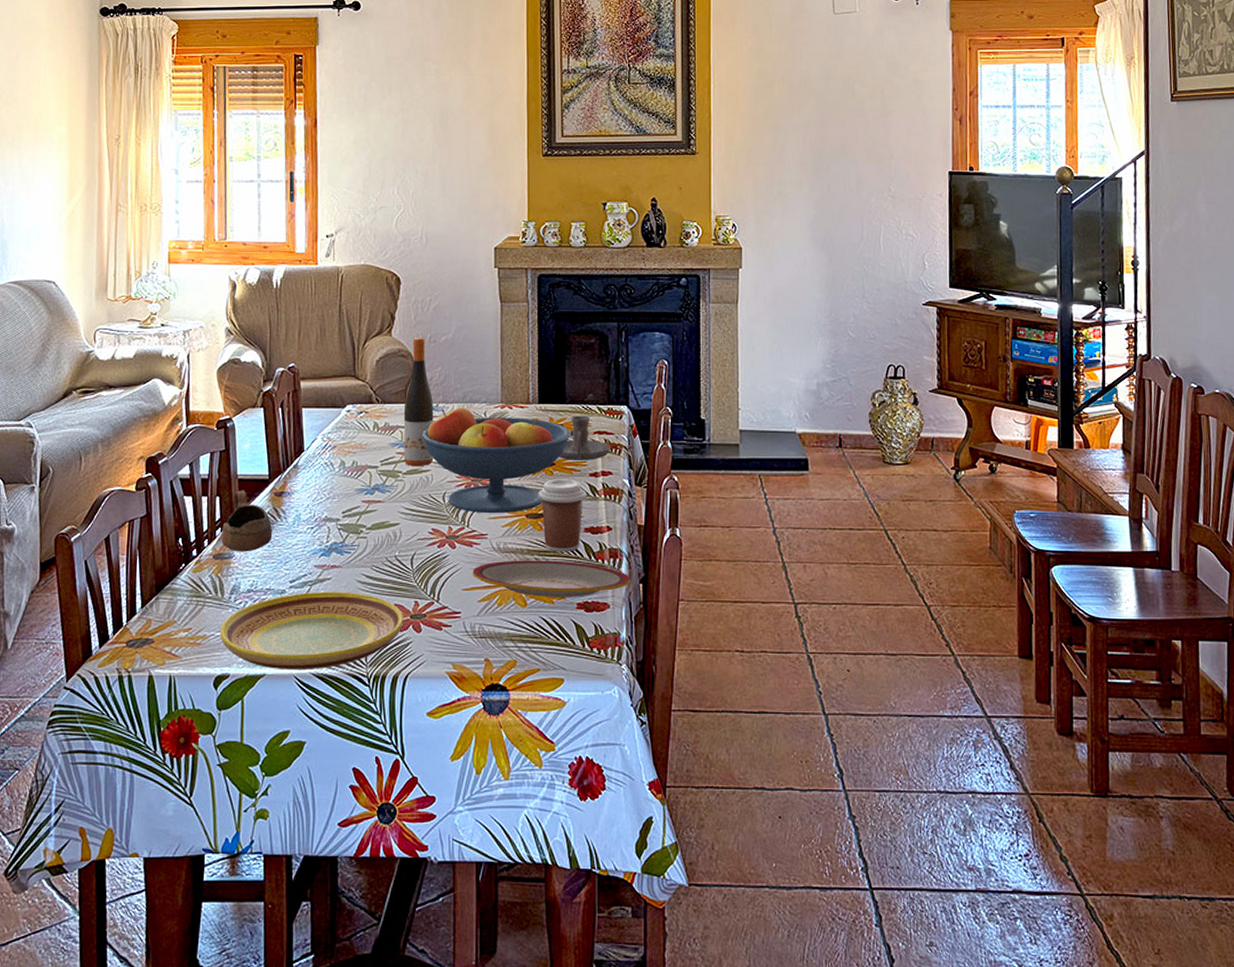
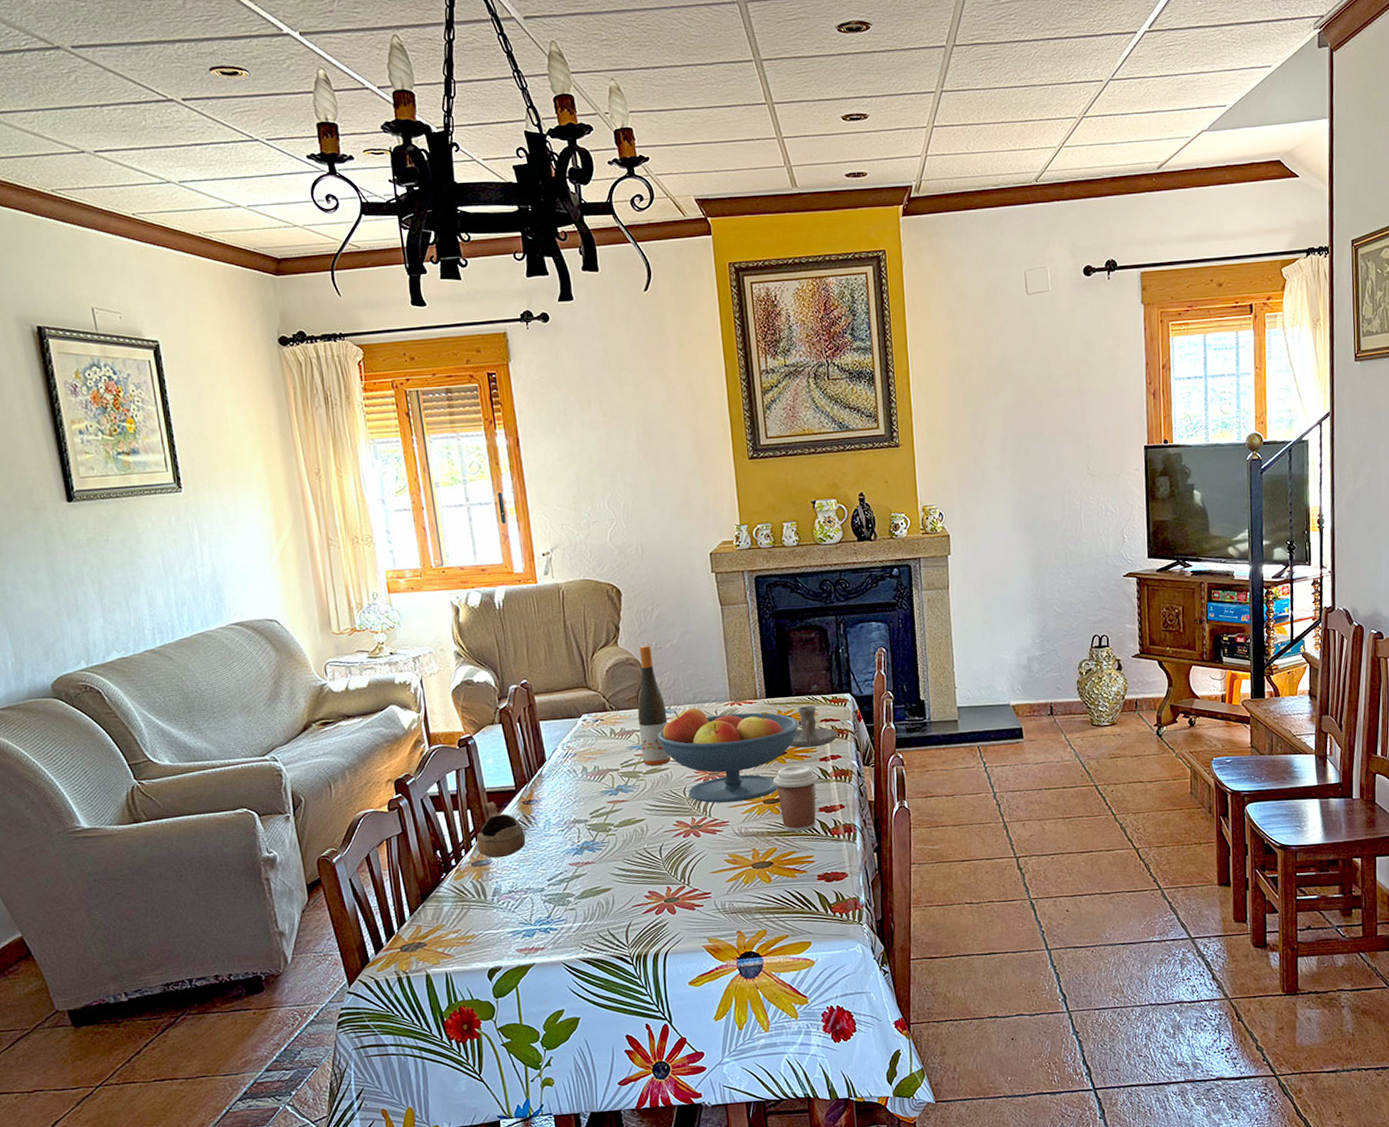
plate: present [220,591,404,670] -> none [487,884,659,958]
plate: present [472,560,630,597] -> none [718,839,865,873]

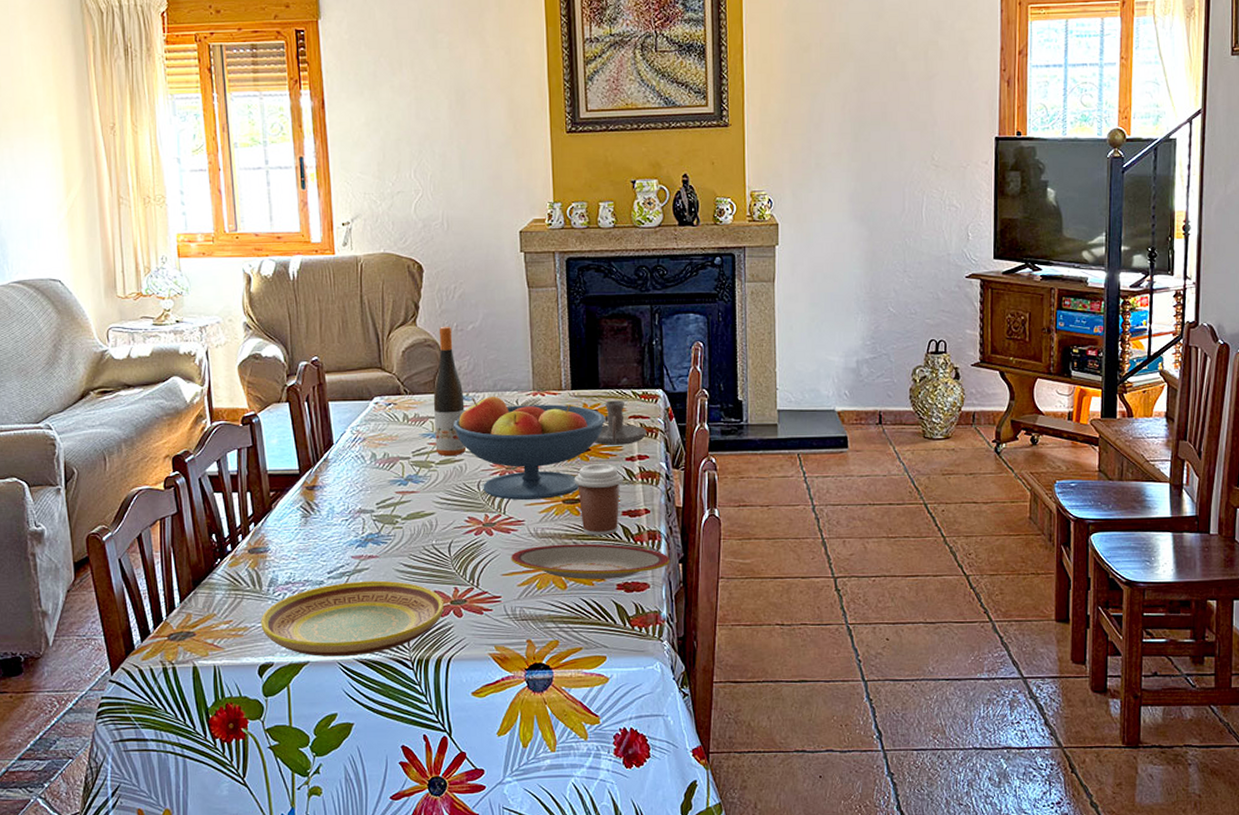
cup: present [477,801,526,858] -> none [255,485,307,546]
plate: none [487,884,659,958] -> present [261,580,445,657]
plate: none [718,839,865,873] -> present [511,543,670,580]

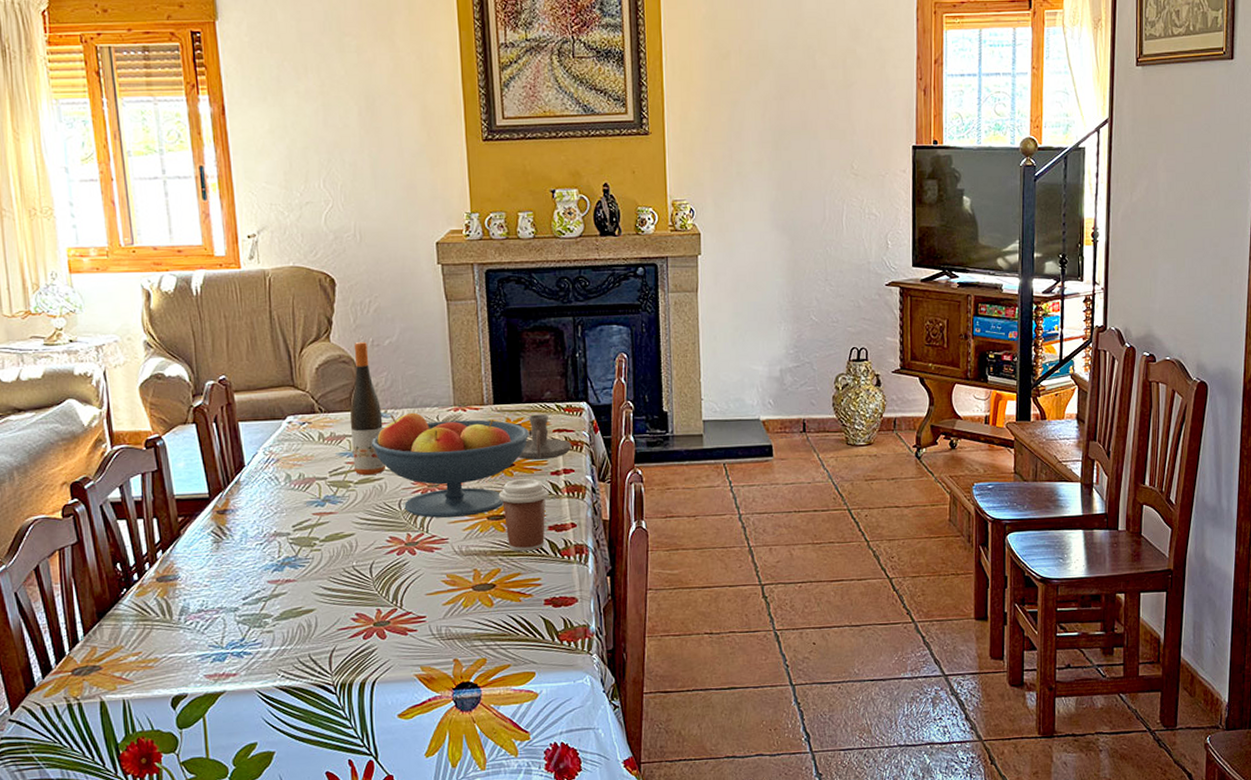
plate: present [261,580,445,657] -> none [172,605,367,685]
plate: present [511,543,670,580] -> none [435,559,598,596]

